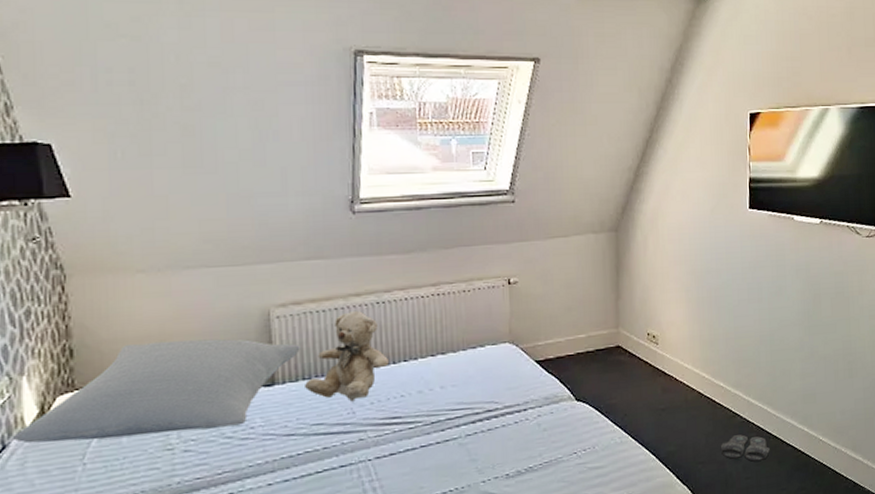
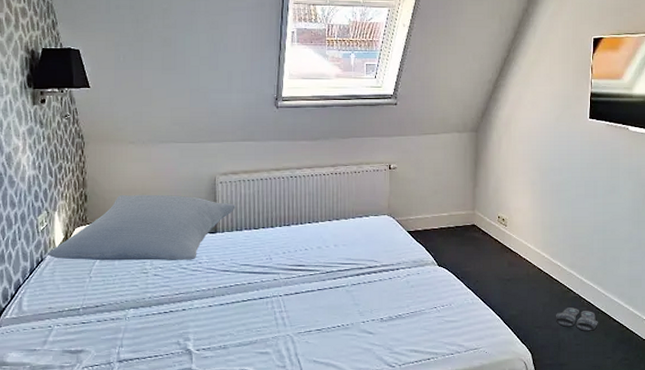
teddy bear: present [305,310,390,402] -> none [238,181,298,250]

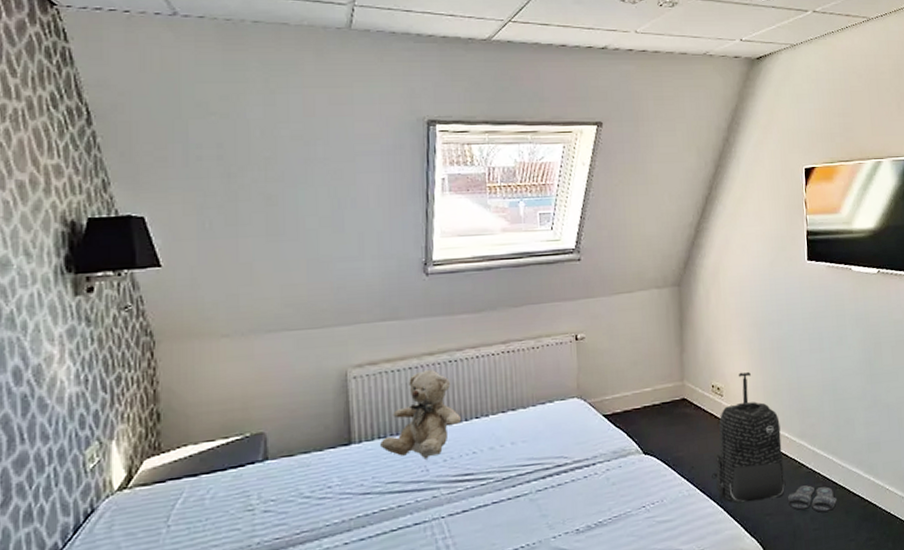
pillow: present [48,194,236,261] -> none [102,399,376,507]
teddy bear: none [238,181,298,250] -> present [380,369,462,459]
suitcase: none [493,208,555,315] -> present [712,371,786,504]

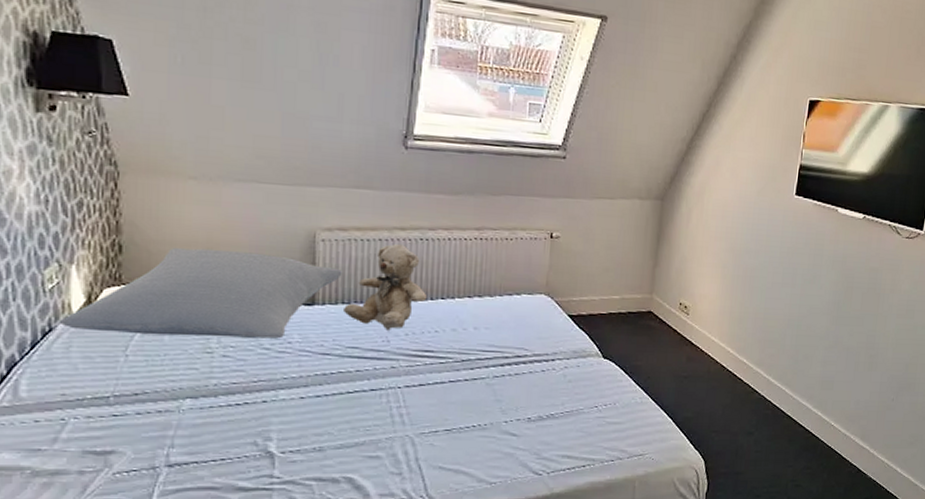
pillow: none [102,399,376,507] -> present [60,247,342,339]
suitcase: present [712,371,786,504] -> none [666,294,741,418]
slippers: present [788,485,838,512] -> none [736,410,783,437]

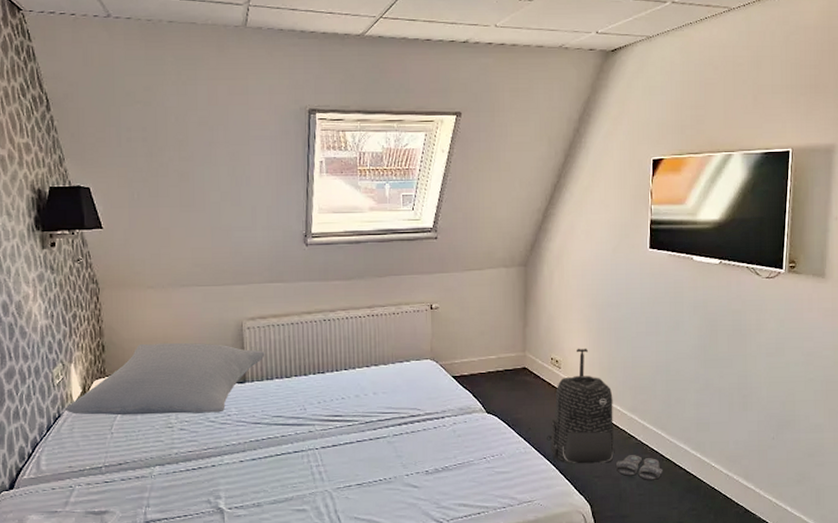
teddy bear: present [344,243,428,331] -> none [268,325,333,400]
suitcase: none [666,294,741,418] -> present [547,348,615,464]
slippers: none [736,410,783,437] -> present [616,455,664,480]

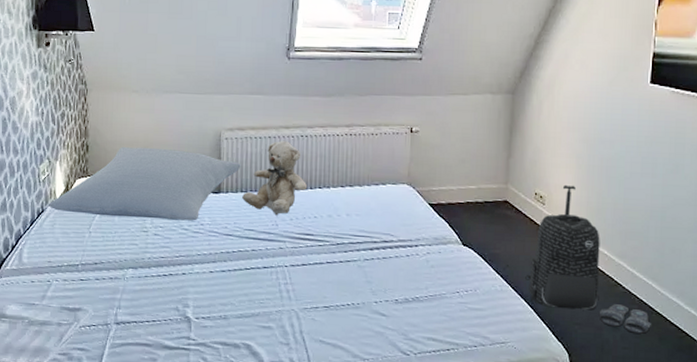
teddy bear: none [268,325,333,400] -> present [242,140,308,216]

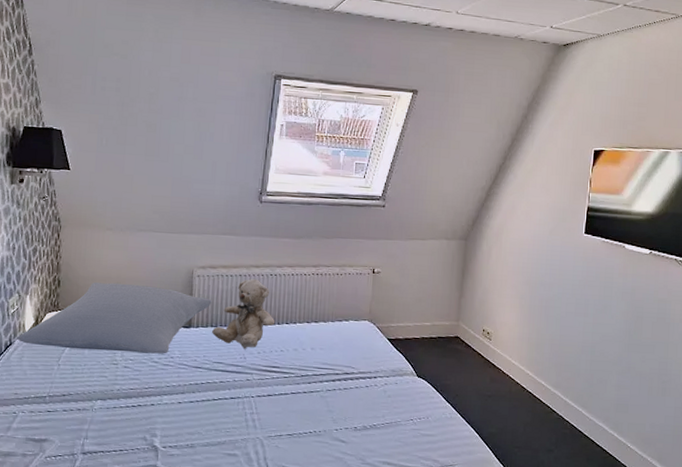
suitcase: present [525,184,600,311] -> none [472,322,539,435]
slippers: present [600,304,652,334] -> none [536,429,581,455]

